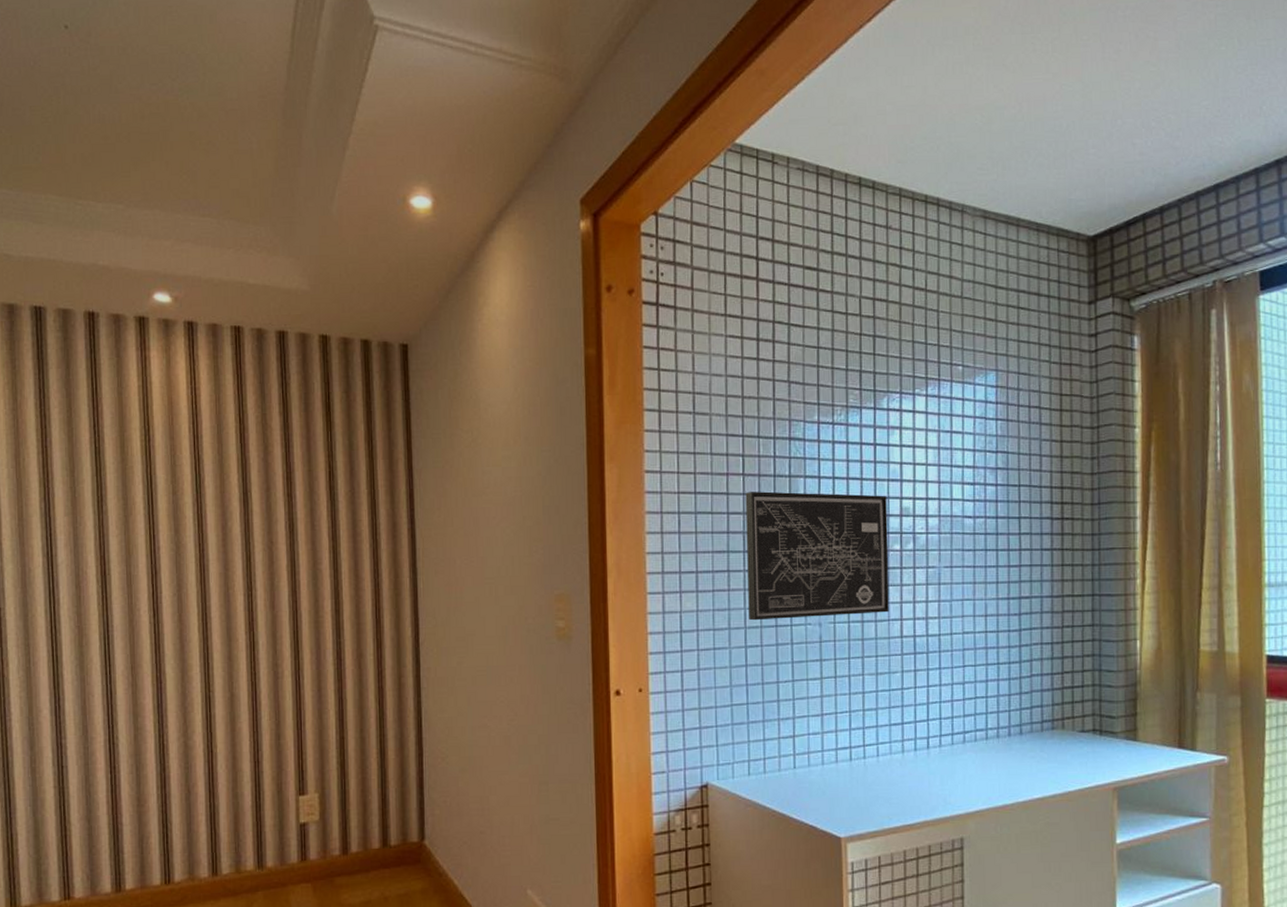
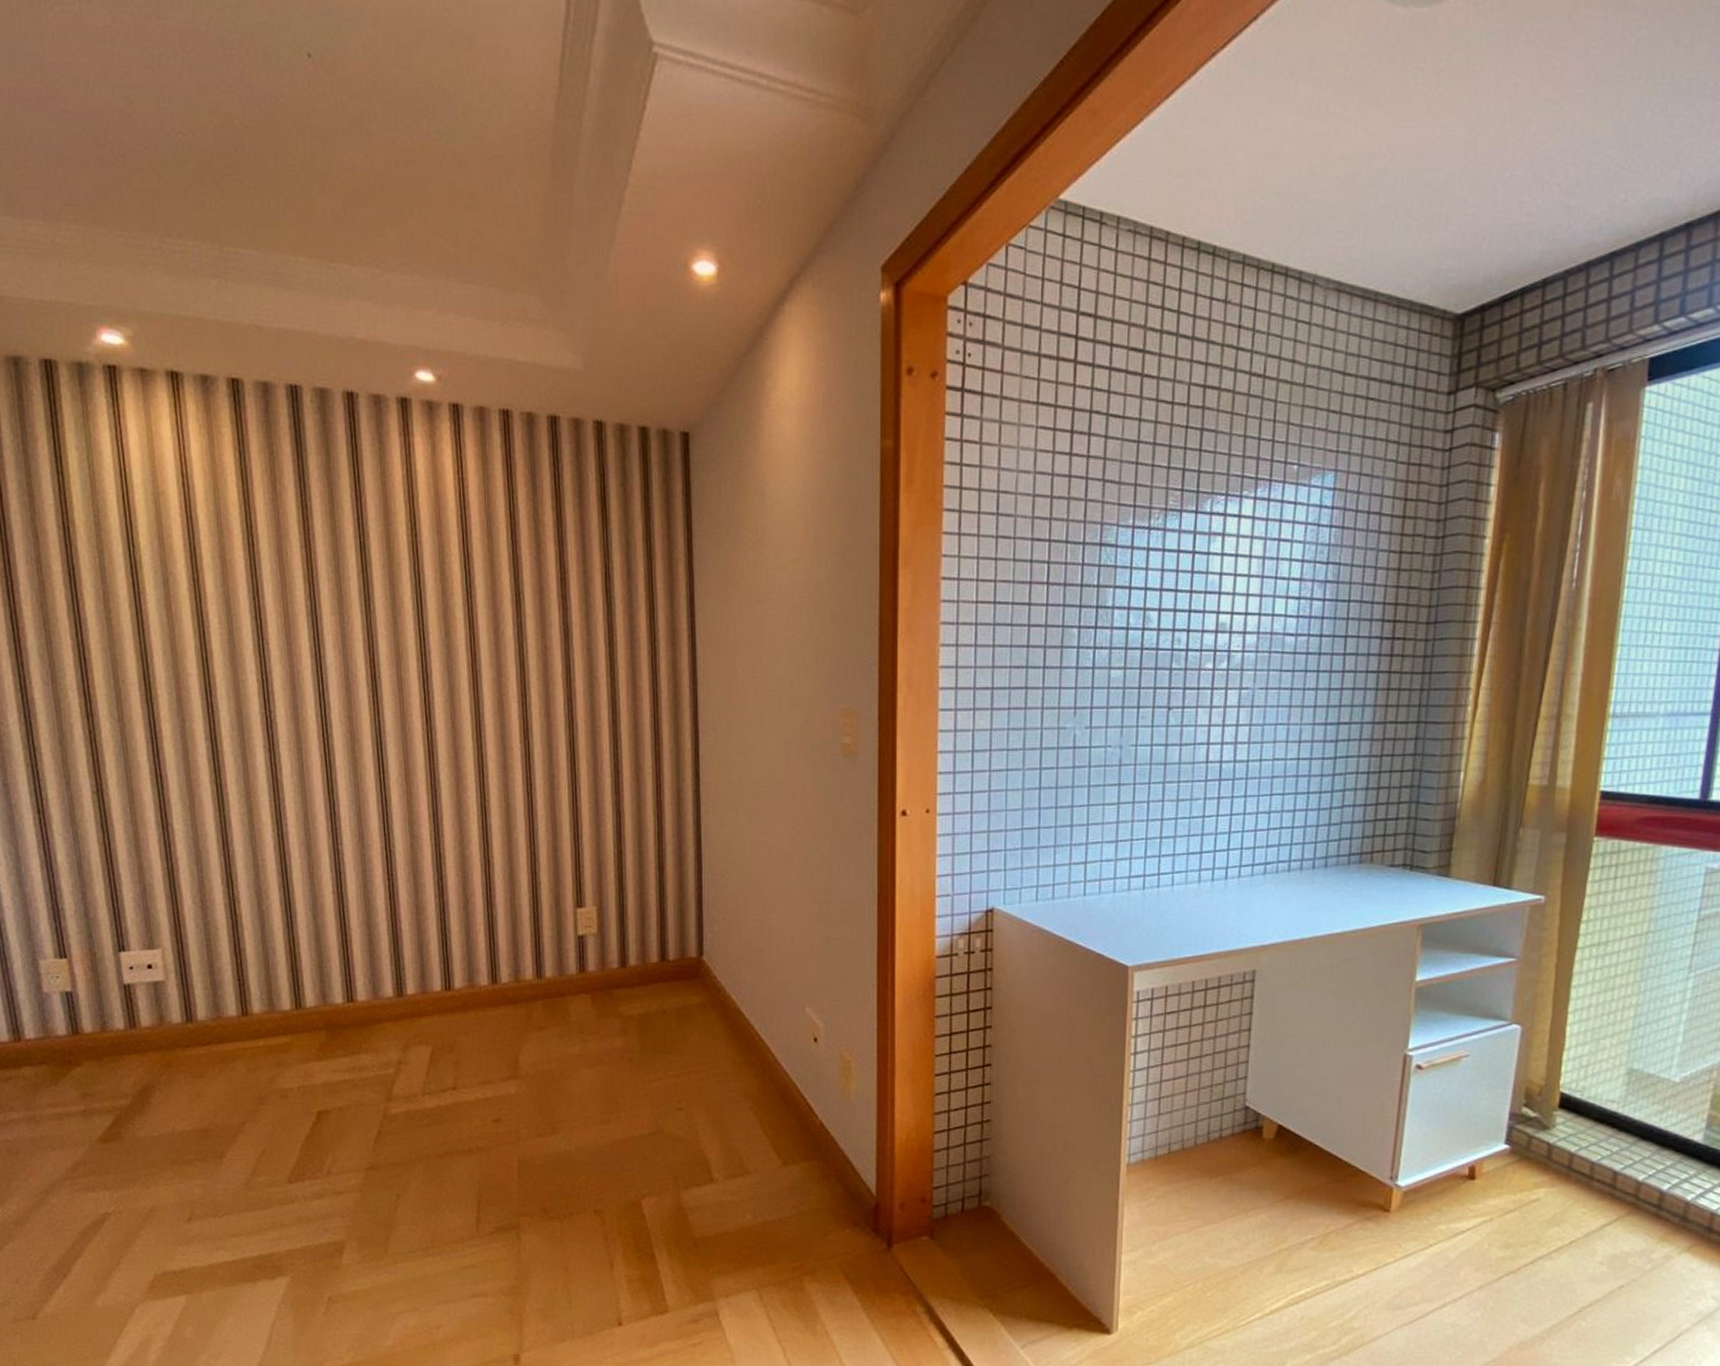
wall art: present [745,491,889,621] -> none [1045,602,1202,741]

